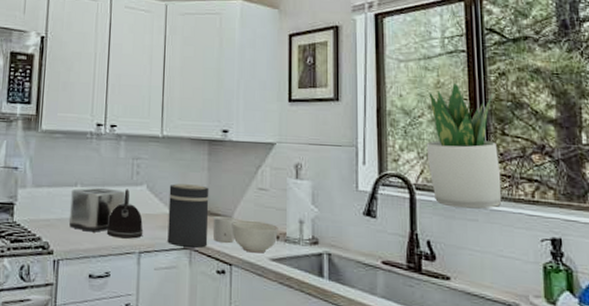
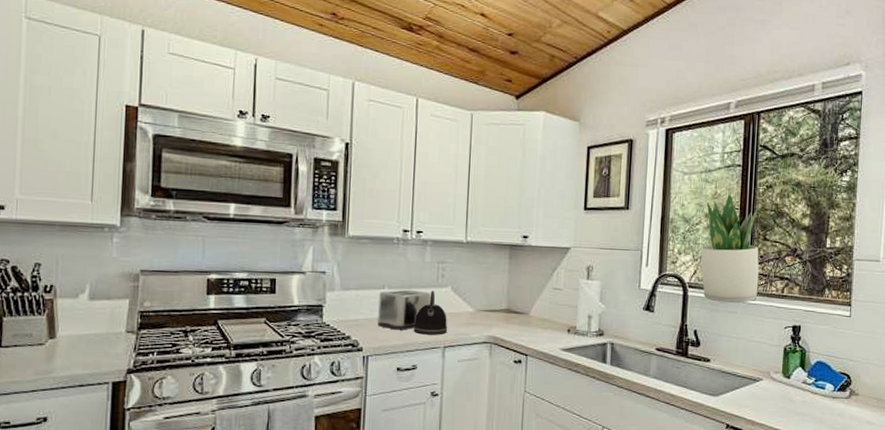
cylinder: present [167,184,209,248] -> none [470,285,509,341]
mug: present [212,215,240,243] -> none [511,313,536,336]
bowl: present [231,221,278,253] -> none [528,317,570,345]

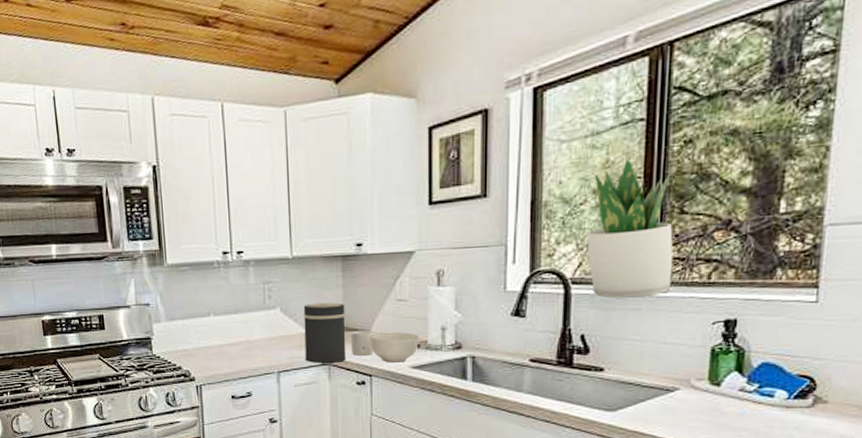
toaster: present [377,289,431,330] -> none [204,314,260,358]
kettle: present [413,290,448,335] -> none [244,313,281,361]
cylinder: none [470,285,509,341] -> present [303,302,347,363]
mug: none [511,313,536,336] -> present [350,330,379,356]
bowl: none [528,317,570,345] -> present [370,332,419,363]

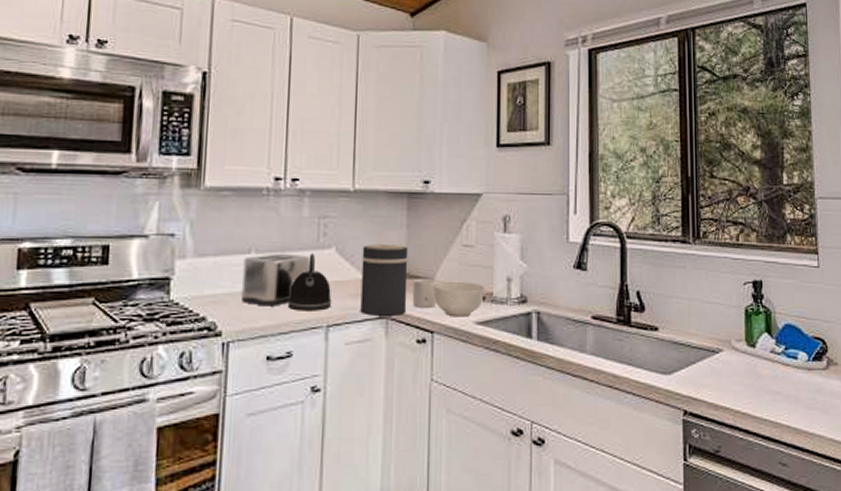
toaster: none [204,314,260,358] -> present [240,253,310,306]
kettle: none [244,313,281,361] -> present [287,253,332,311]
planter: present [587,159,677,298] -> none [638,123,709,255]

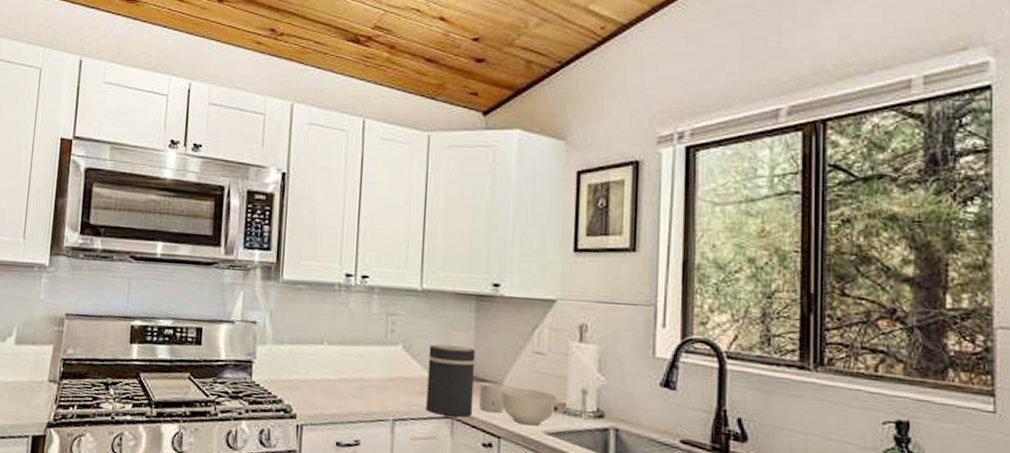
toaster: present [240,253,310,306] -> none [313,346,378,396]
kettle: present [287,253,332,311] -> none [356,348,399,405]

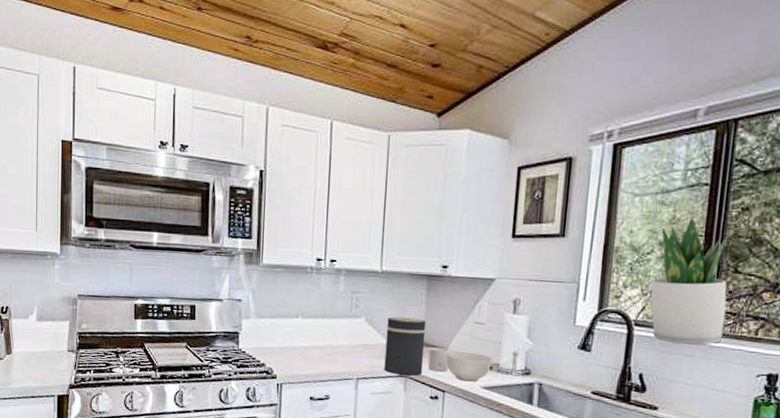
planter: none [743,231,836,384] -> present [651,218,735,345]

